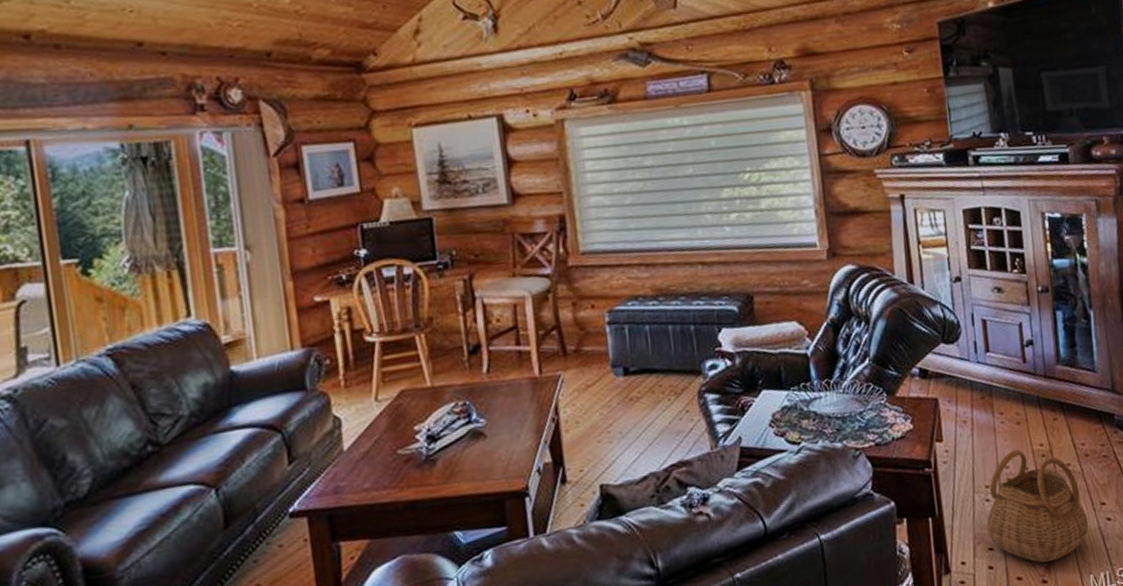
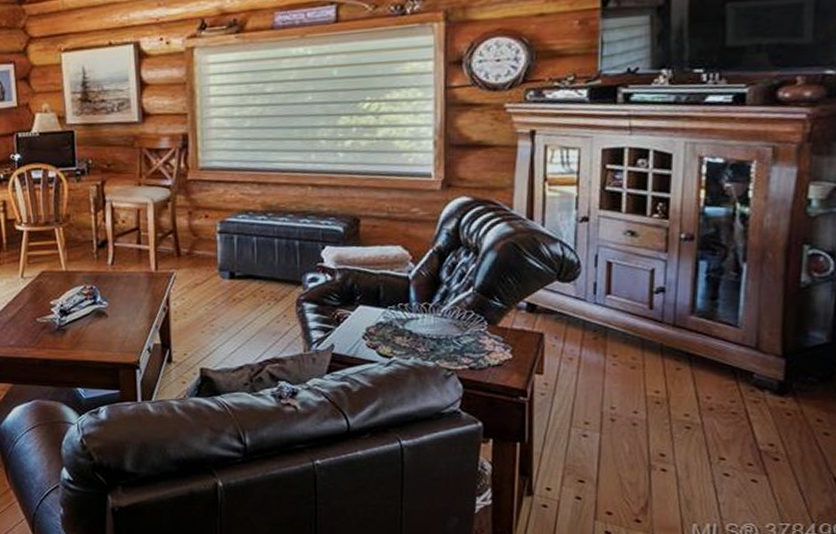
basket: present [986,449,1089,563] -> none [580,393,701,504]

